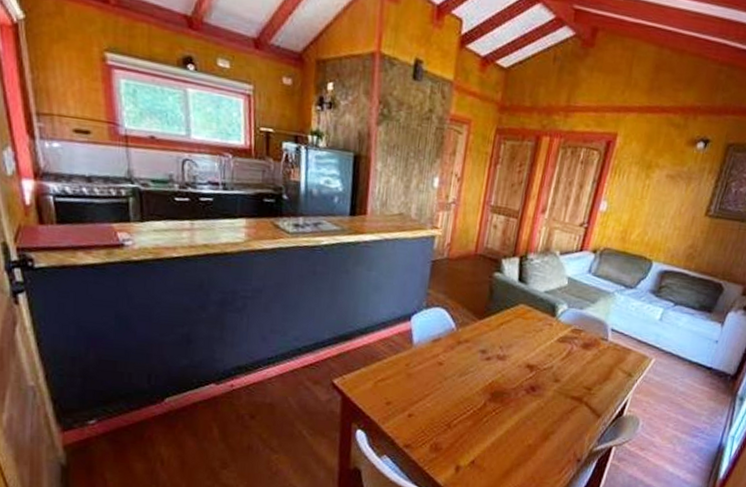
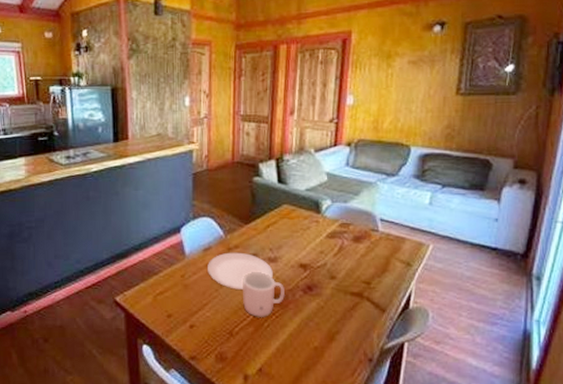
plate: none [434,345,500,385] -> present [208,252,273,291]
mug: none [465,367,509,413] -> present [243,272,286,318]

